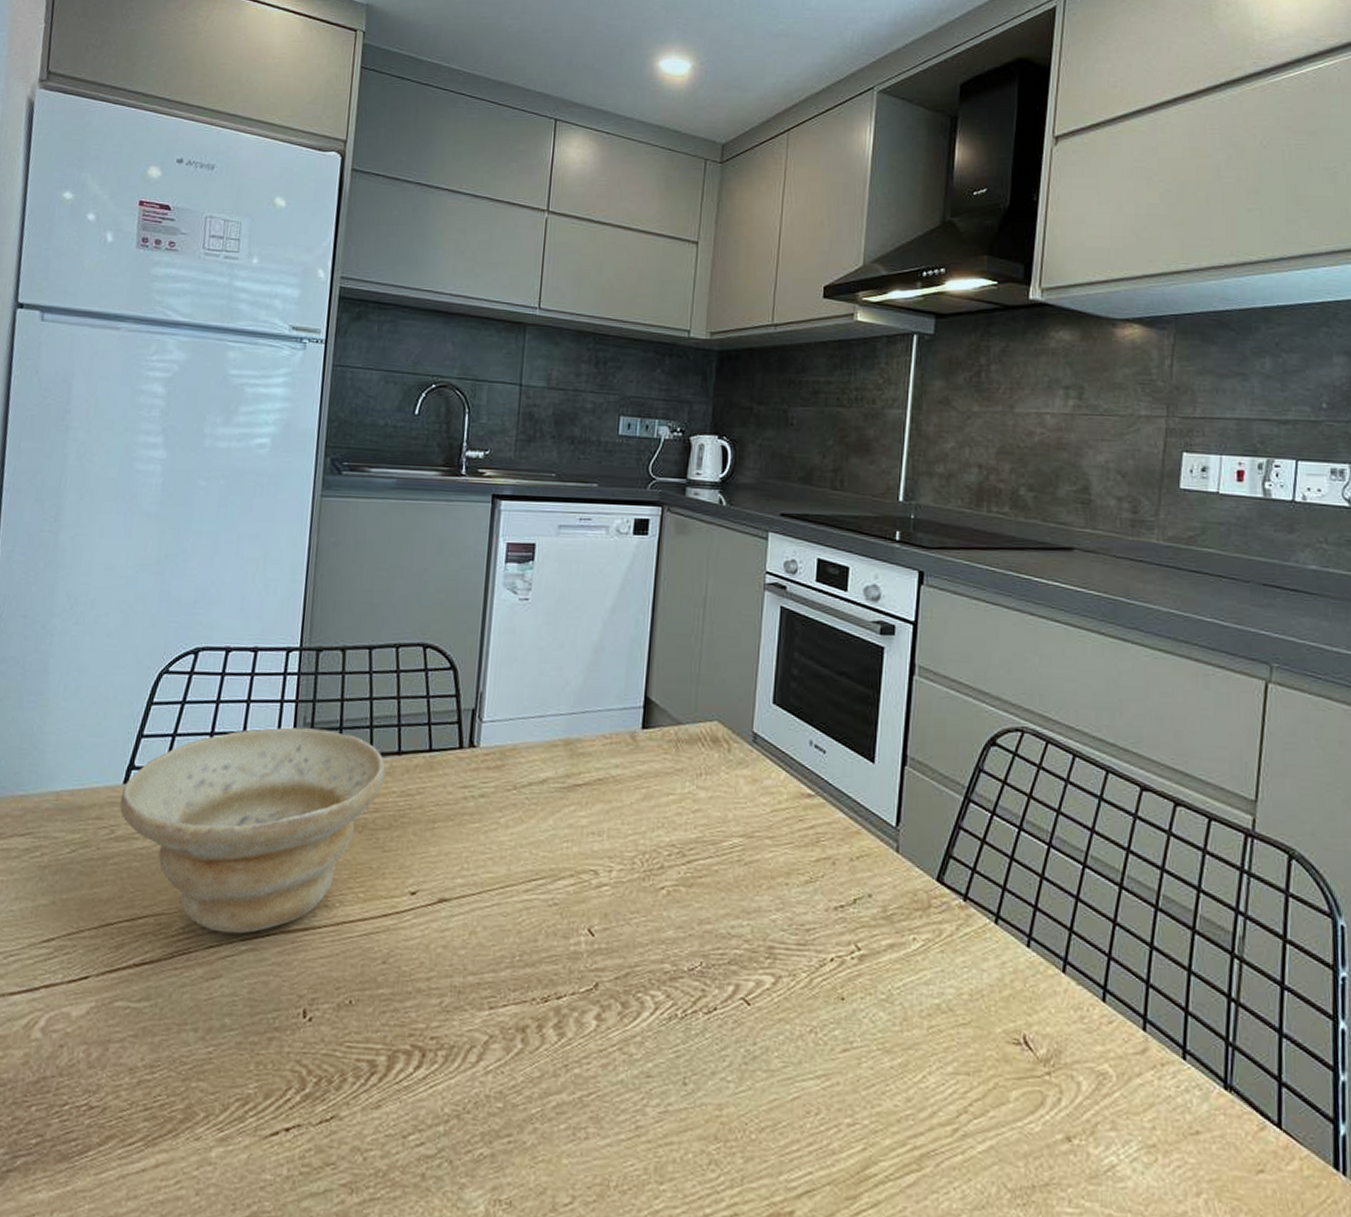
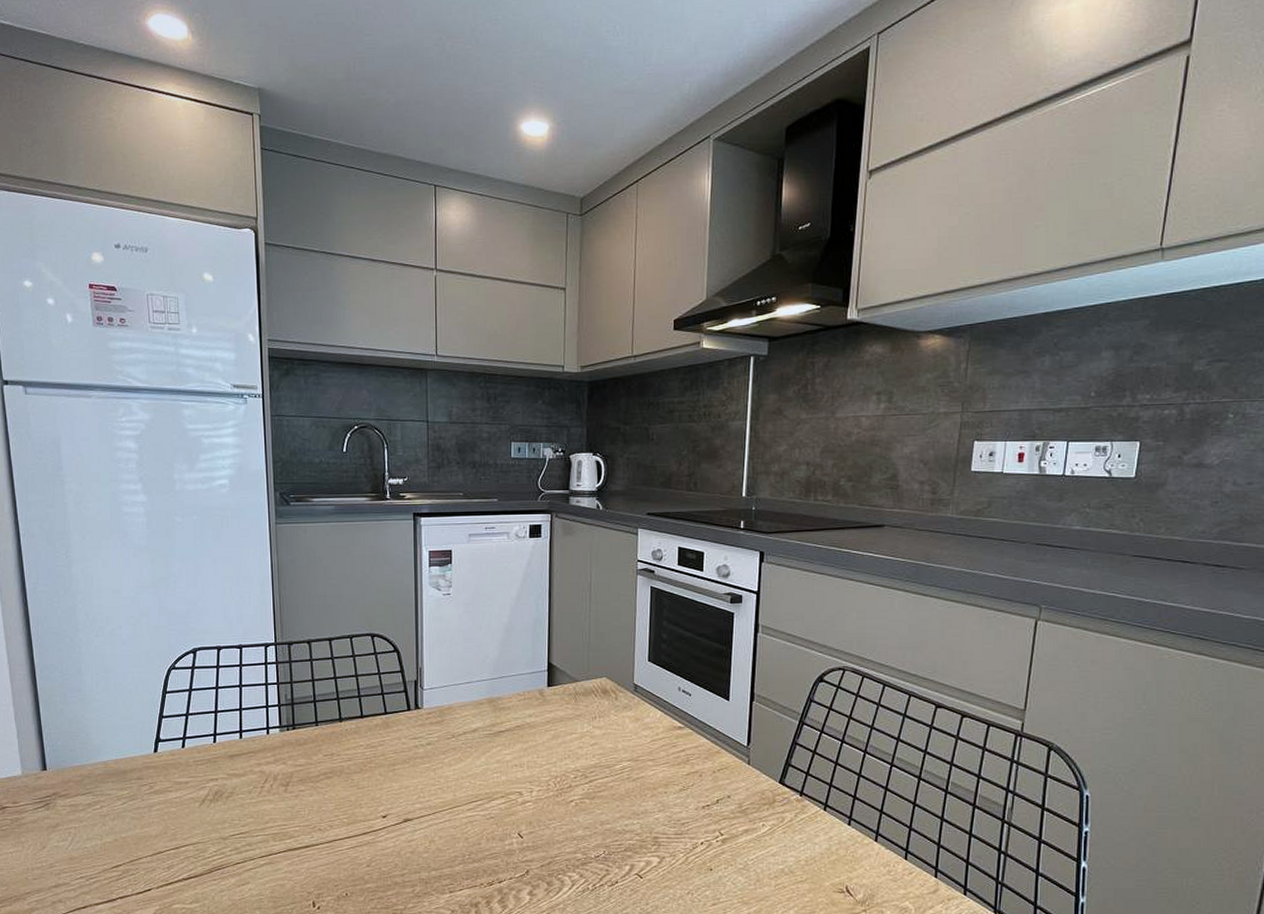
bowl: present [119,727,386,934] -> none [153,703,353,853]

